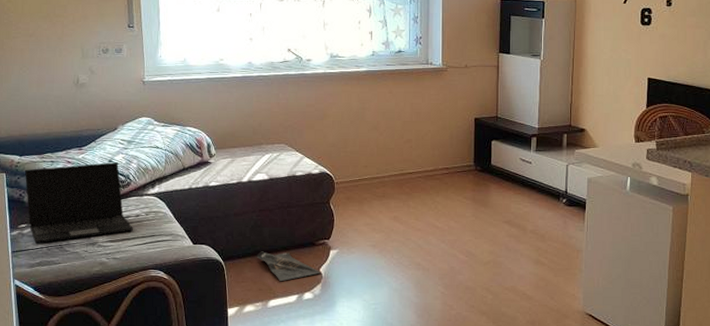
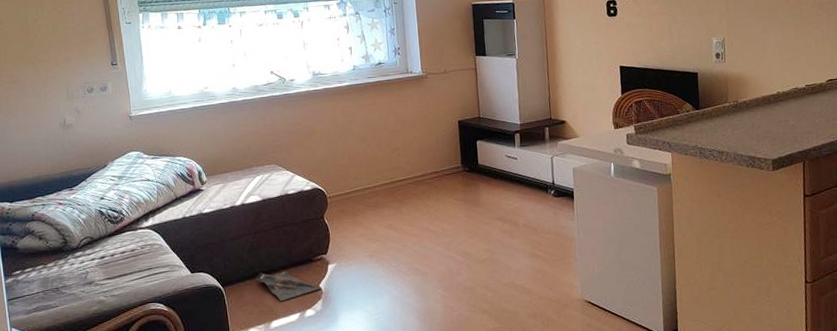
laptop: present [24,162,133,244] -> none [16,199,129,289]

